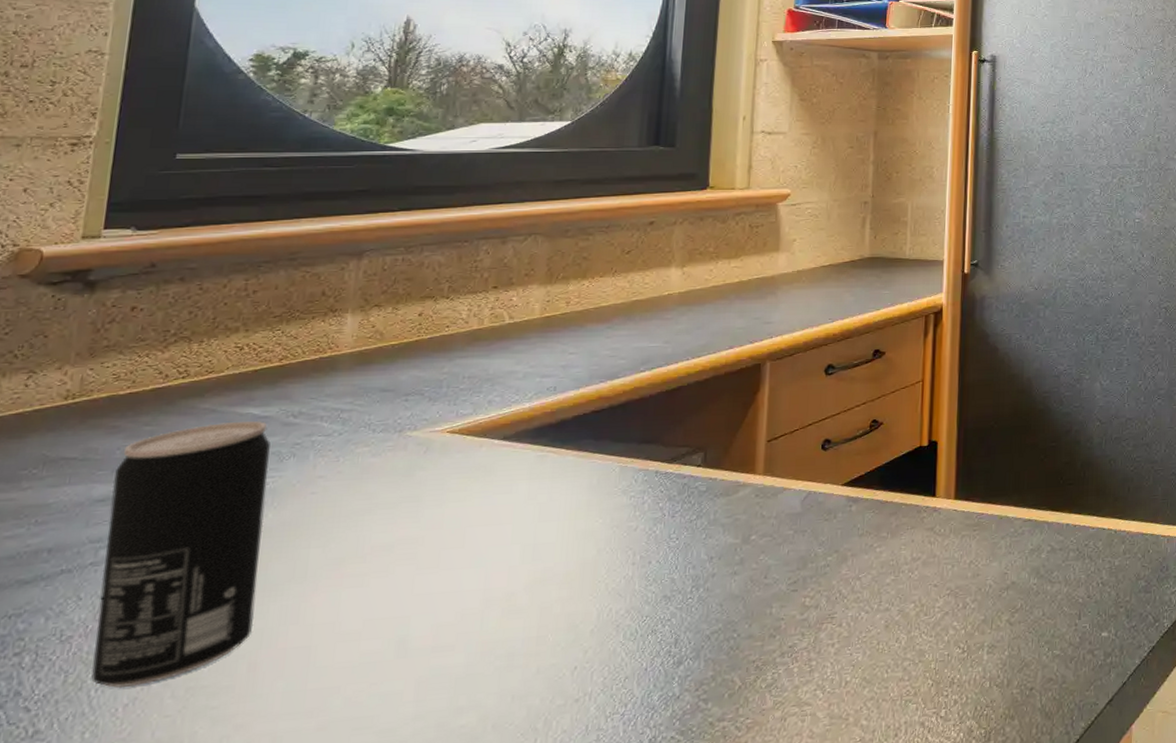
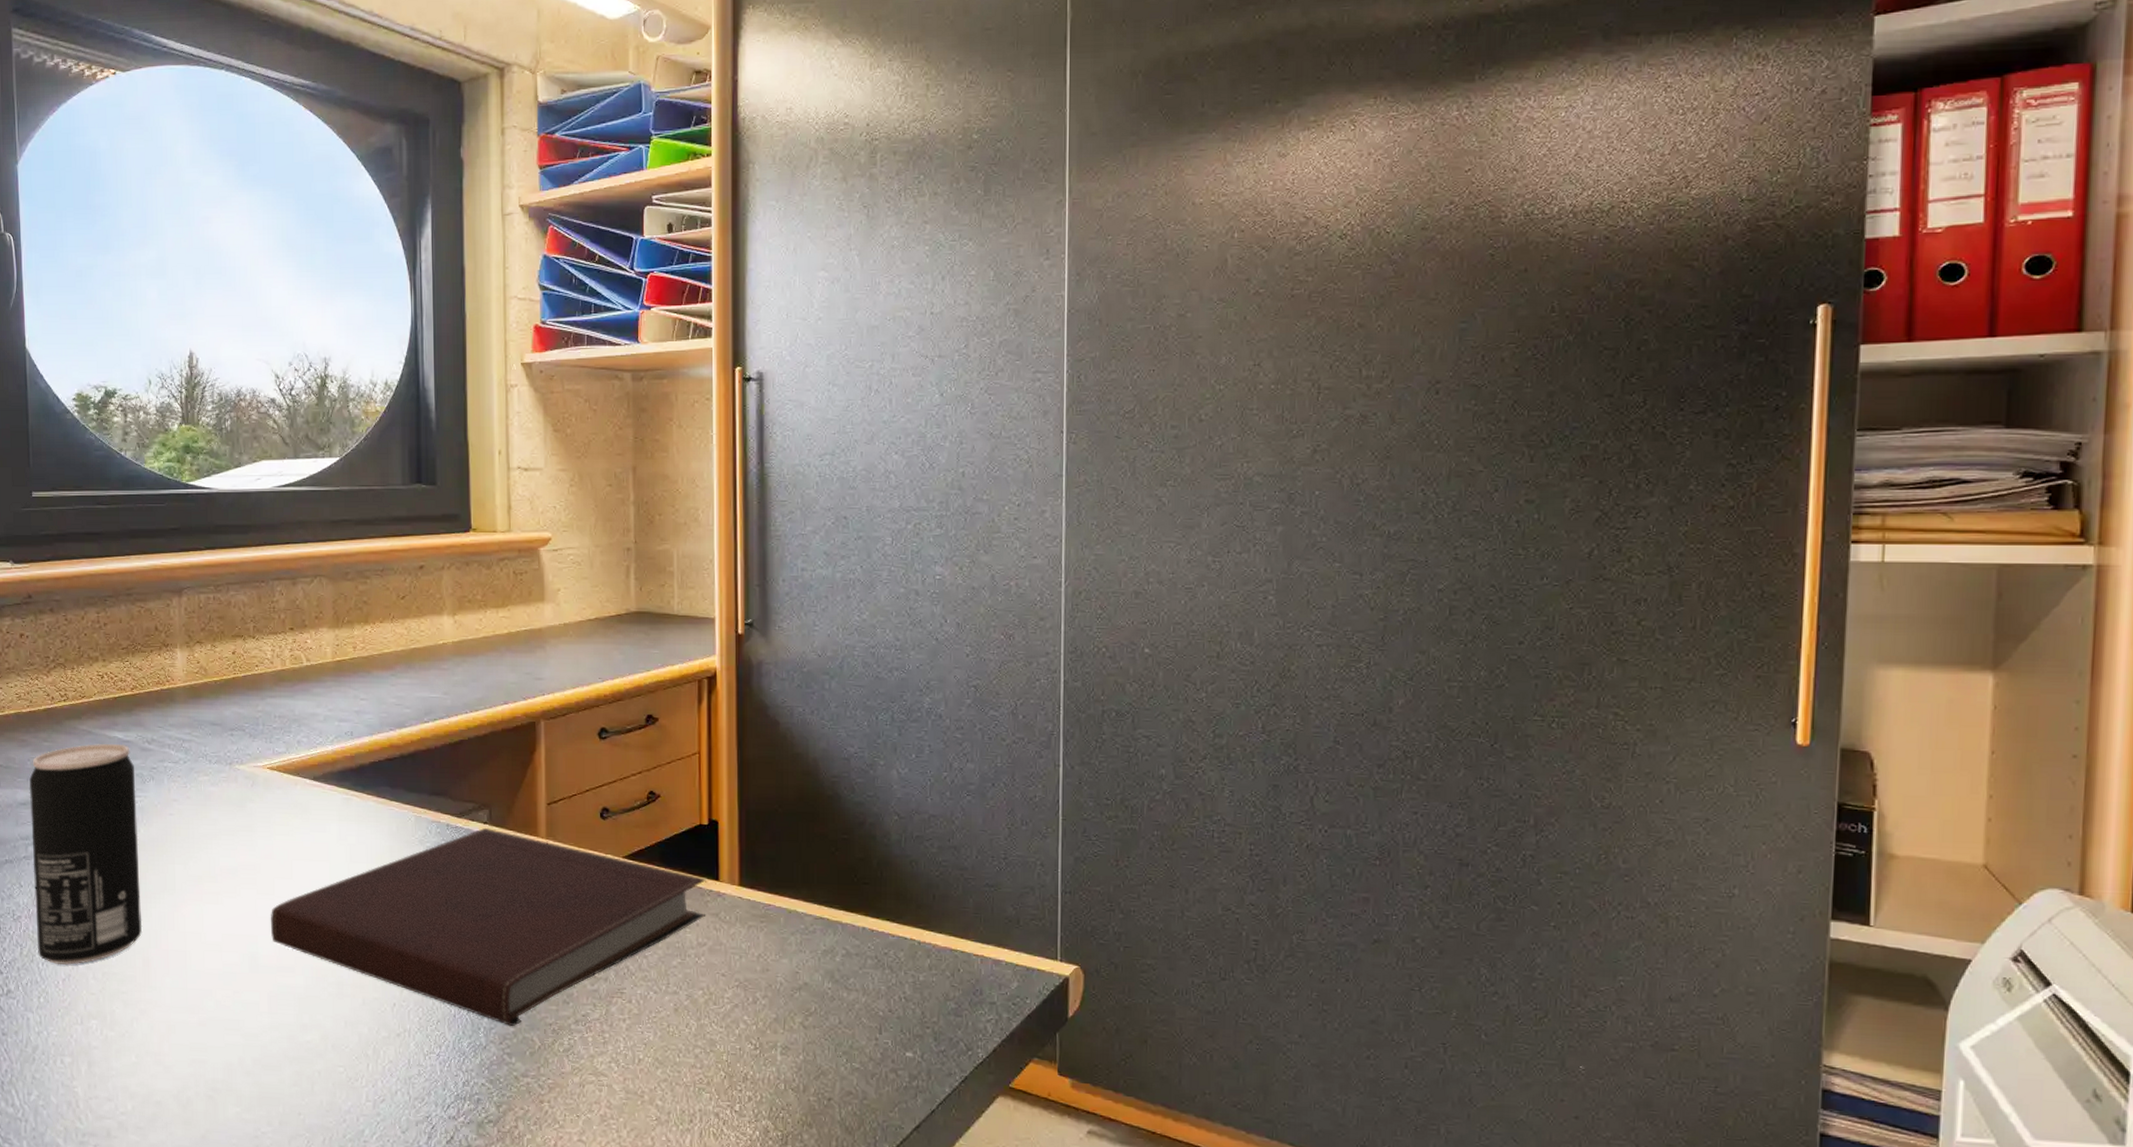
notebook: none [429,470,923,671] -> present [271,827,706,1027]

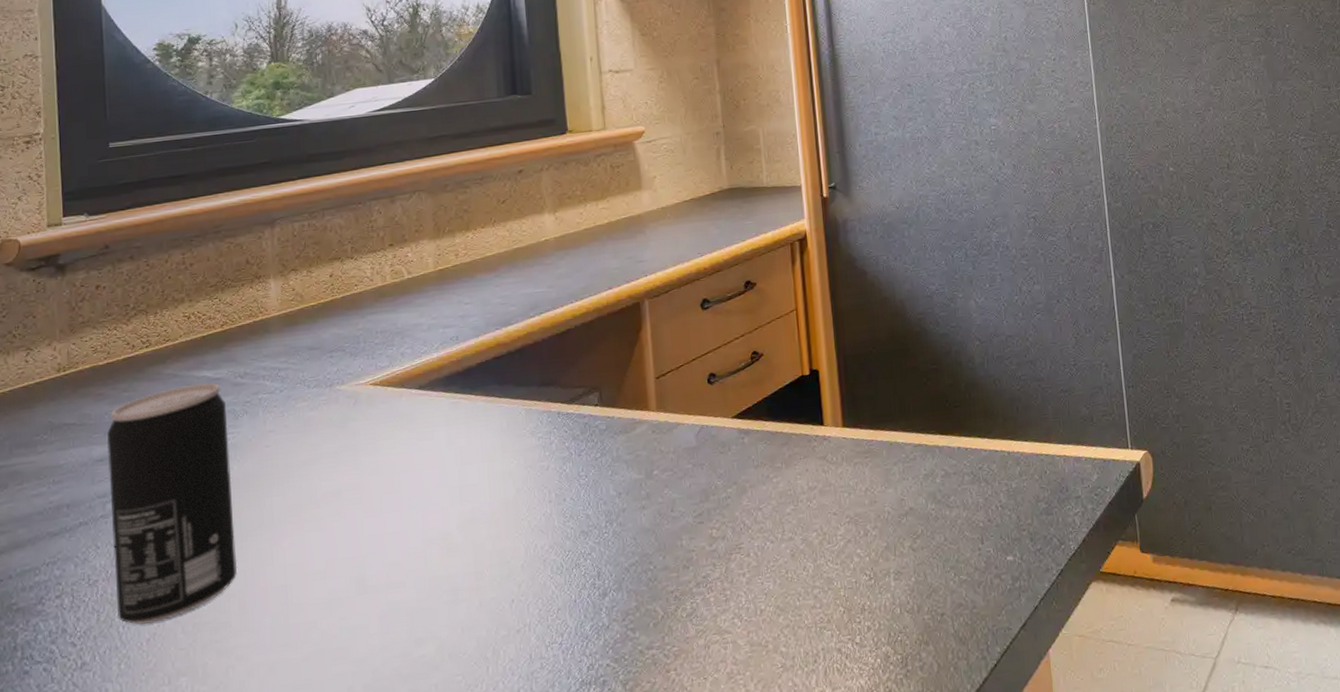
notebook: present [271,827,706,1027] -> none [378,409,815,602]

